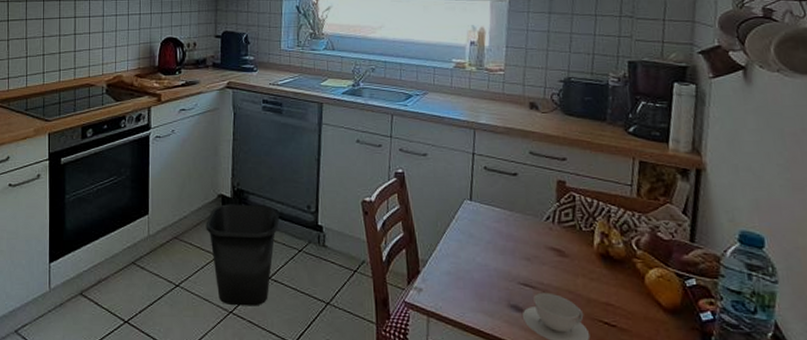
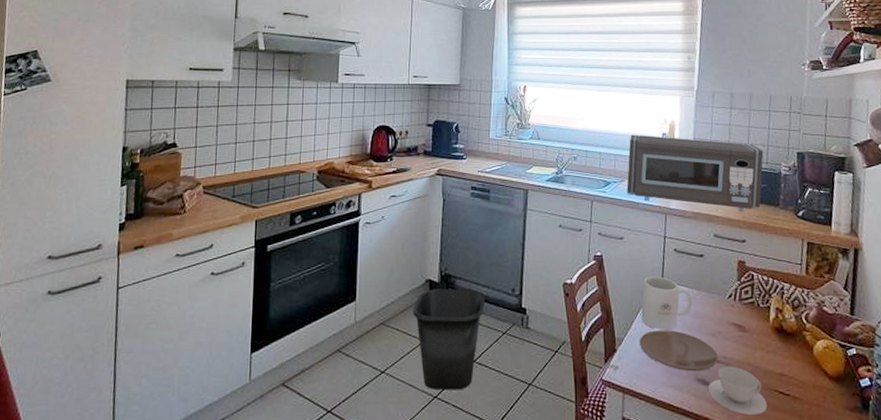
microwave: none [430,43,588,127] -> present [626,134,764,212]
plate: none [444,252,534,298] -> present [639,330,718,372]
mug: none [446,196,505,252] -> present [640,277,693,330]

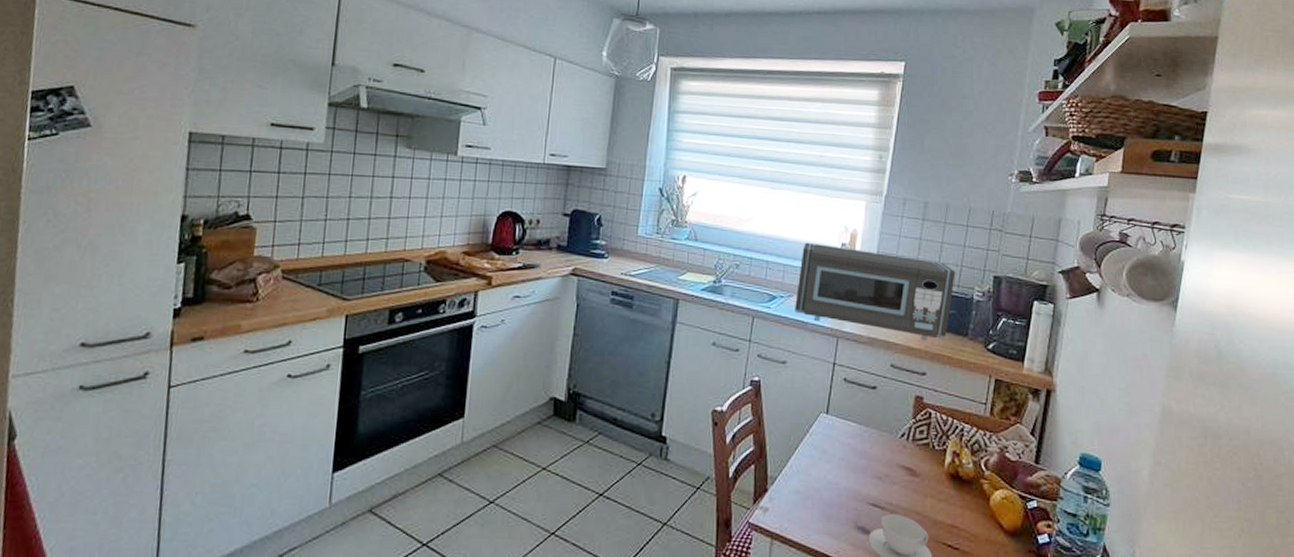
waste bin: present [413,288,485,390] -> none [531,408,619,527]
plate: present [639,330,718,372] -> none [794,469,883,519]
mug: present [640,277,693,330] -> none [799,408,859,470]

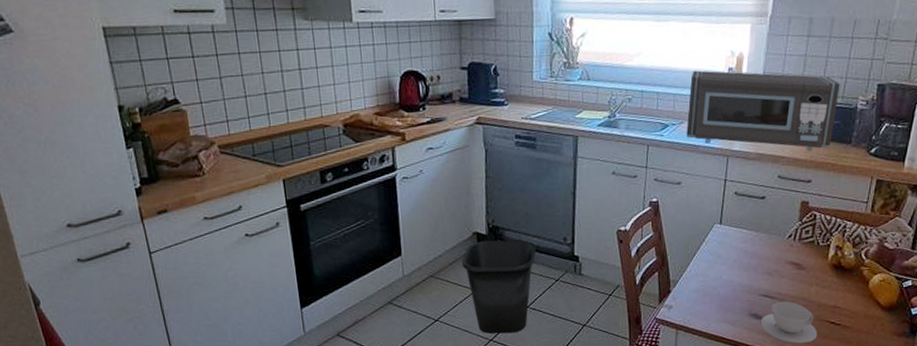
waste bin: none [531,408,619,527] -> present [461,239,536,334]

